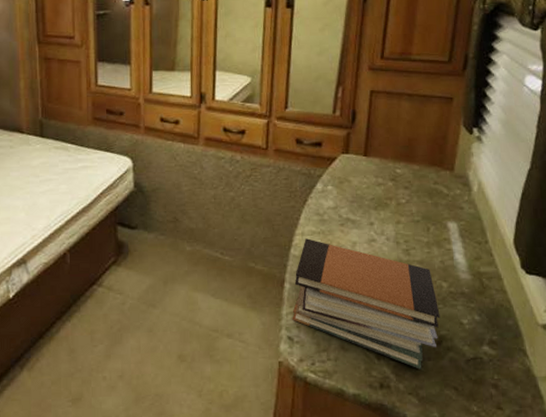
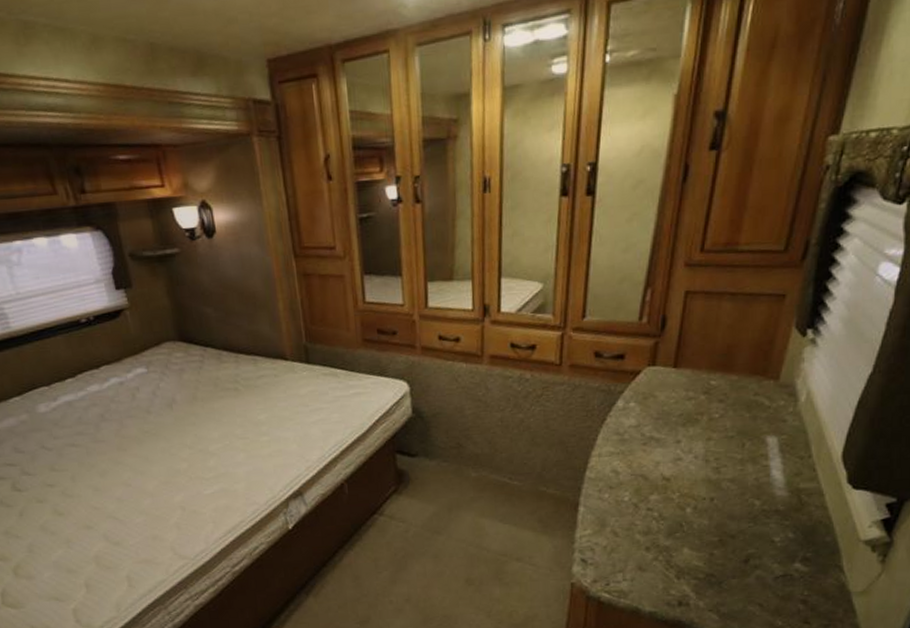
book stack: present [292,238,440,369] -> none [586,459,750,587]

